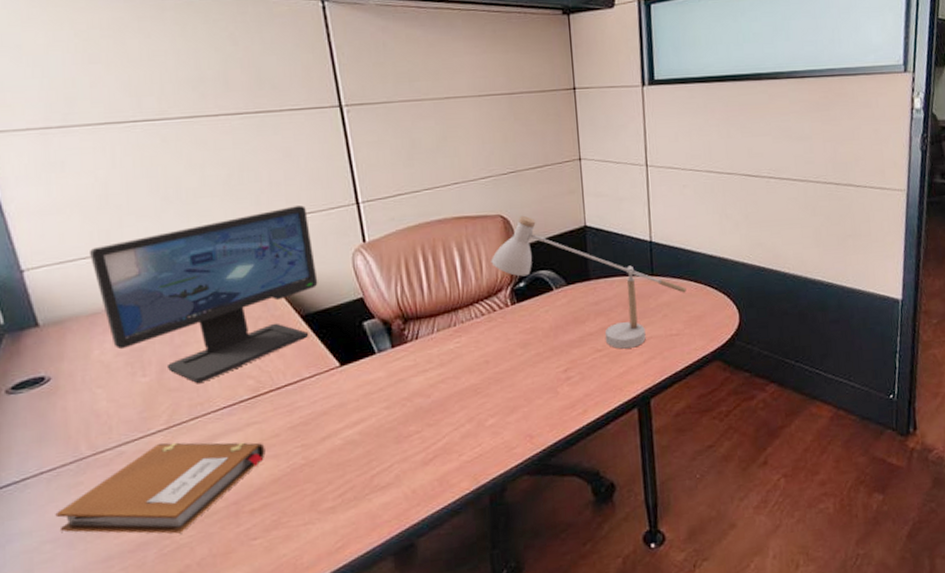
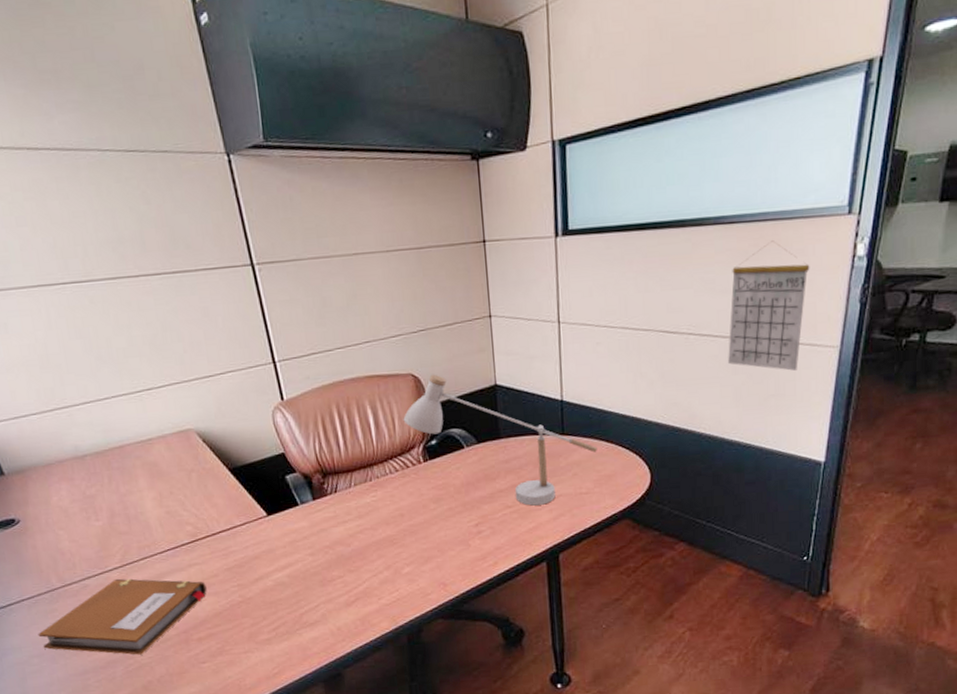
computer monitor: present [90,205,318,383] -> none [39,364,243,528]
calendar: none [806,94,875,213] -> present [728,240,810,371]

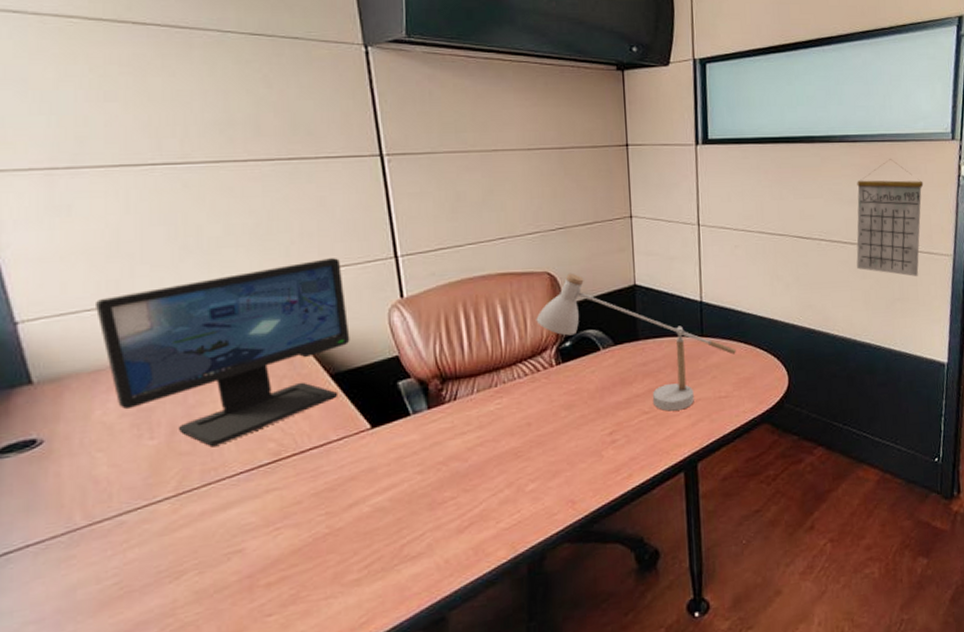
notebook: present [38,578,207,655] -> none [41,510,285,612]
computer monitor: none [39,364,243,528] -> present [96,258,350,446]

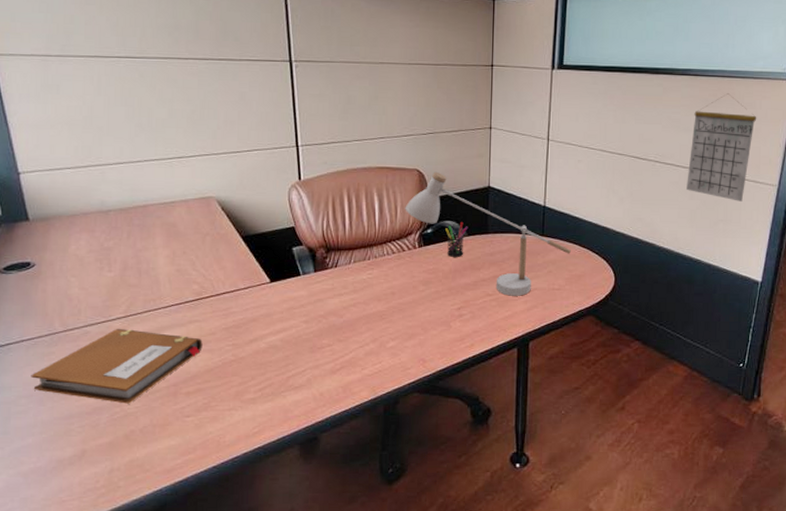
notebook: none [41,510,285,612] -> present [31,328,203,404]
computer monitor: present [96,258,350,446] -> none [74,143,258,282]
pen holder: none [587,329,614,372] -> present [445,221,468,257]

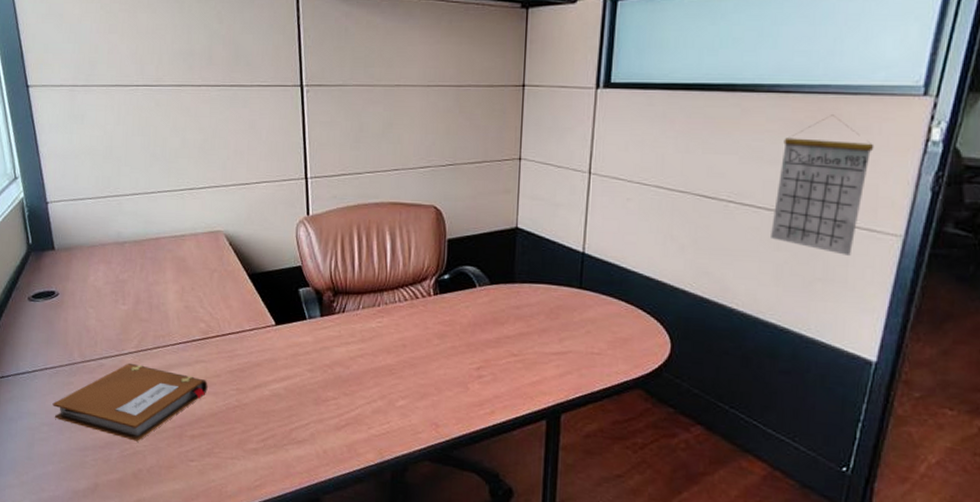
desk lamp: present [405,171,571,296] -> none [419,209,615,359]
pen holder: present [445,221,468,257] -> none [465,267,491,309]

